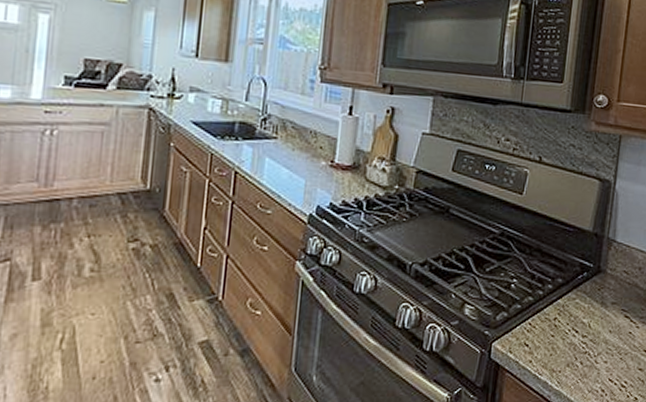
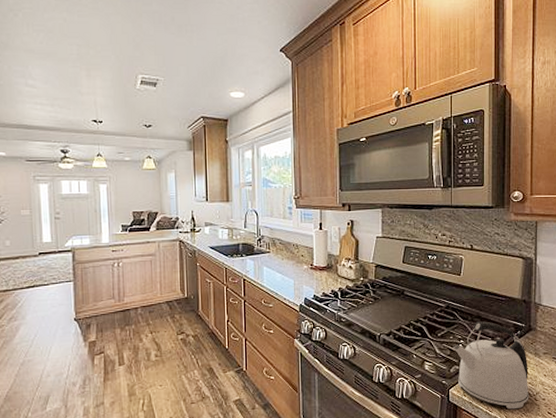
kettle: none [502,256,592,373] -> present [453,321,529,410]

